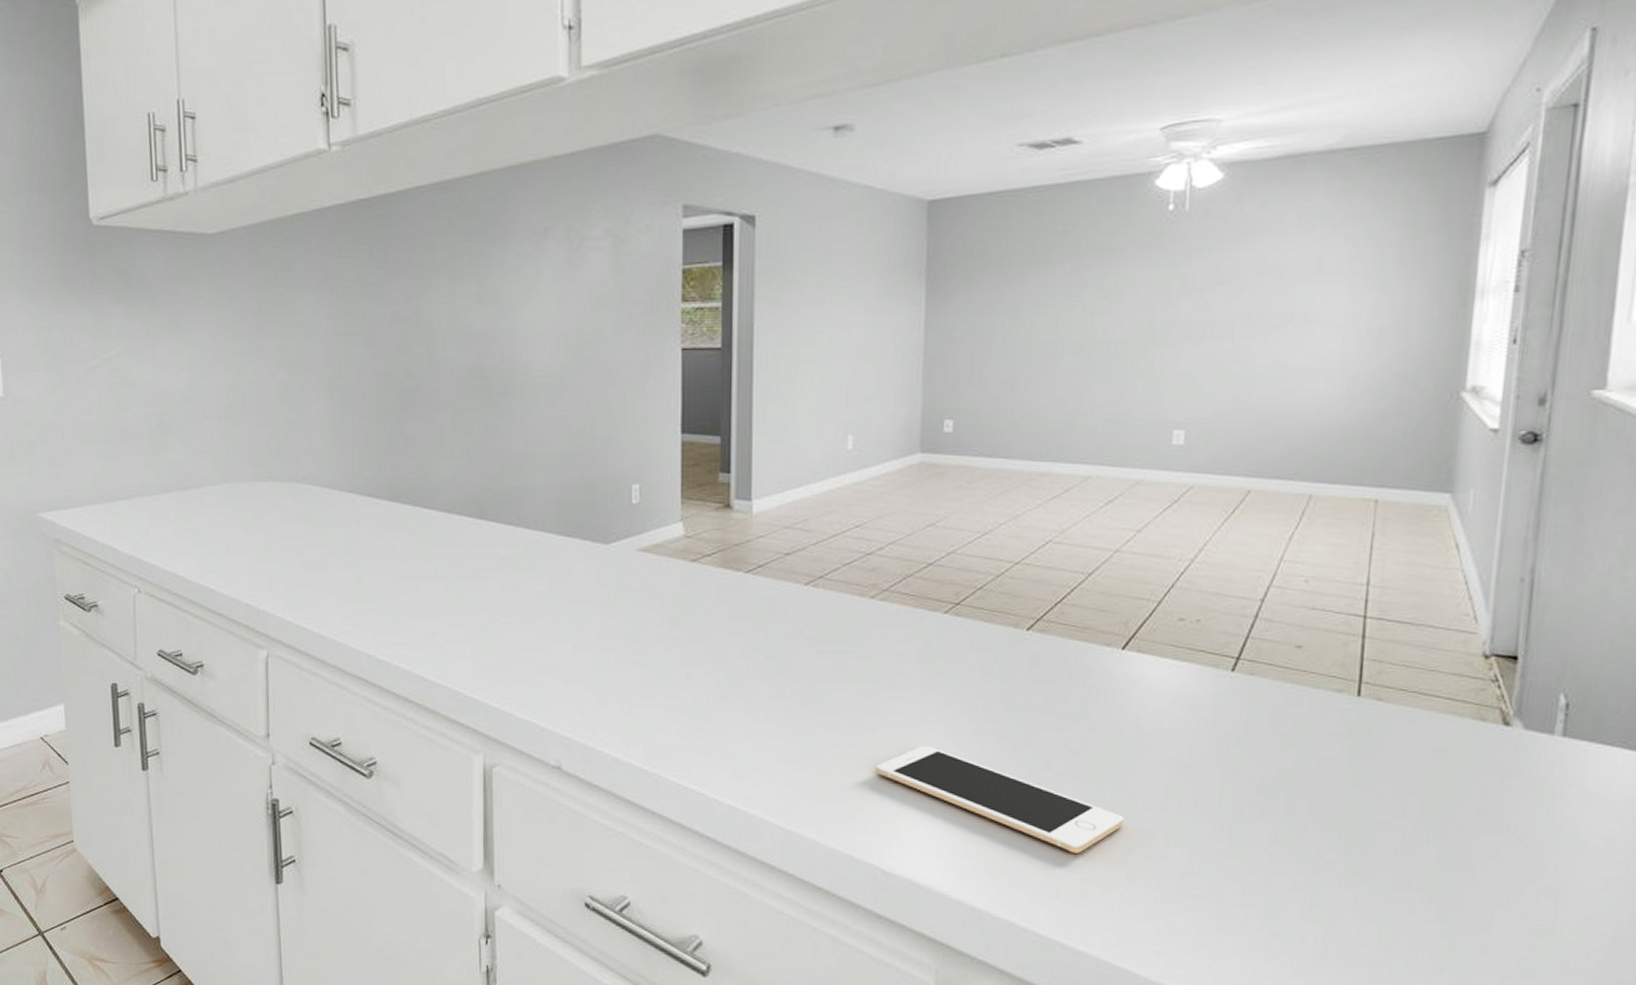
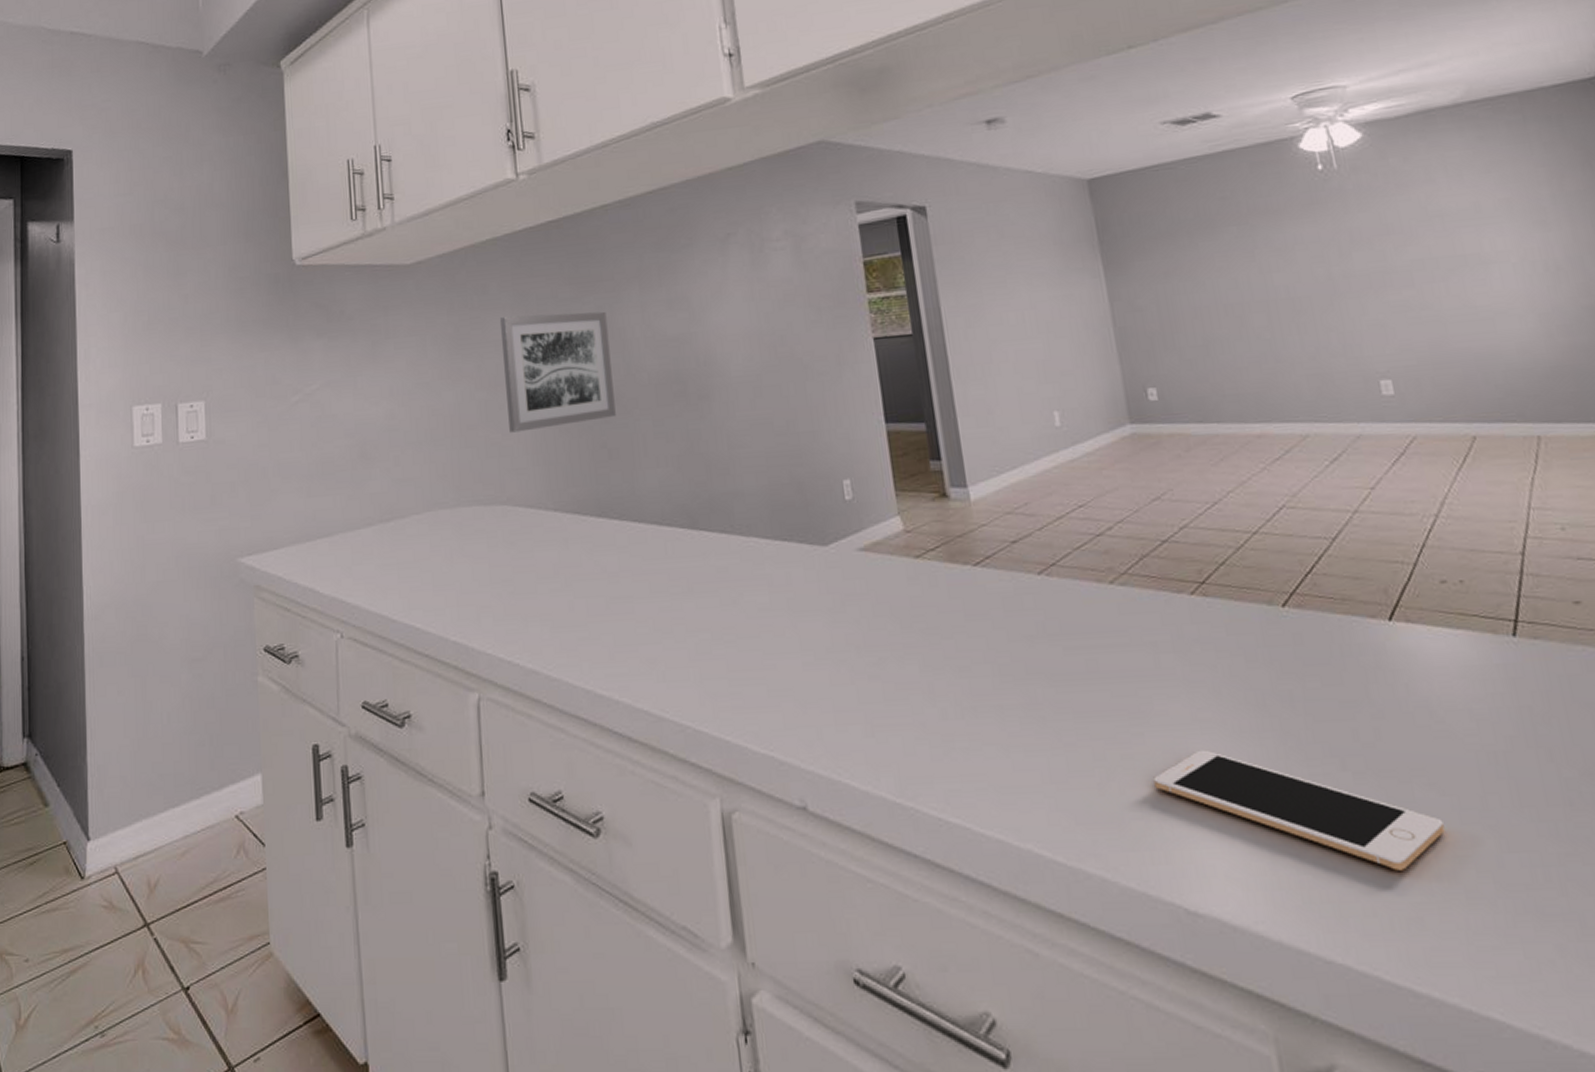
wall art: none [303,297,415,414] -> present [499,311,616,433]

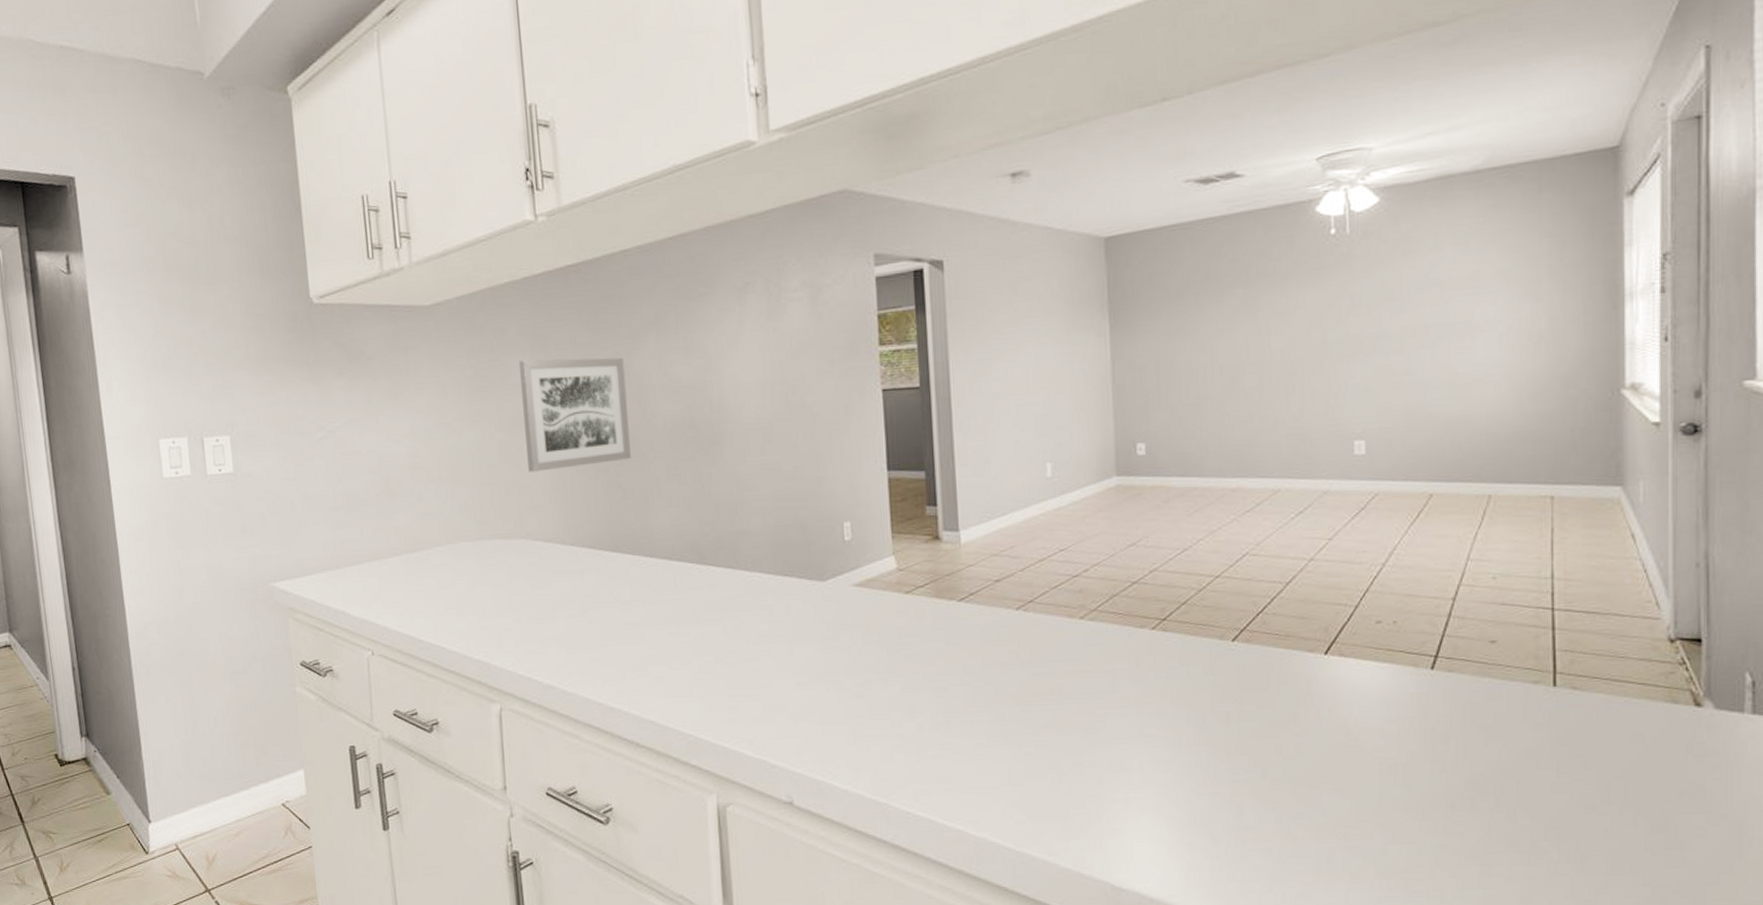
cell phone: present [1153,749,1445,871] -> none [1098,759,1341,857]

